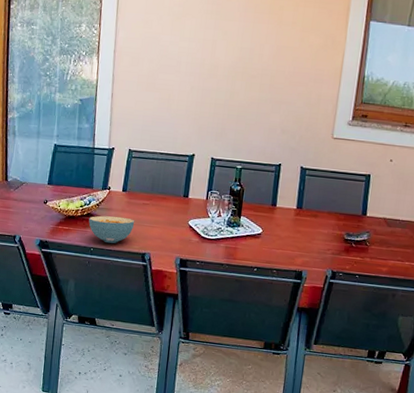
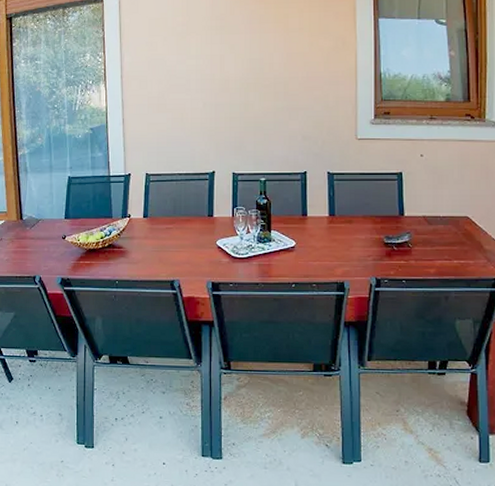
cereal bowl: present [89,215,135,244] -> none [111,244,160,274]

